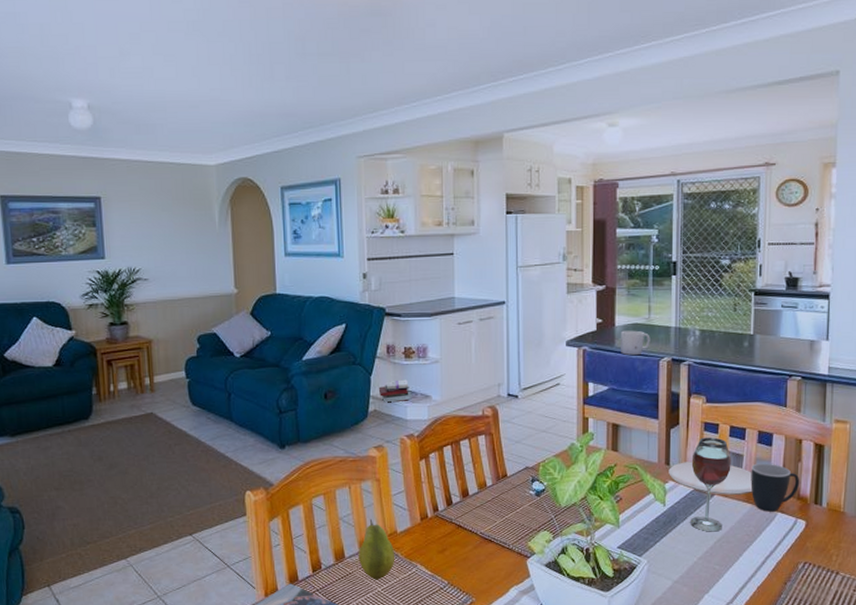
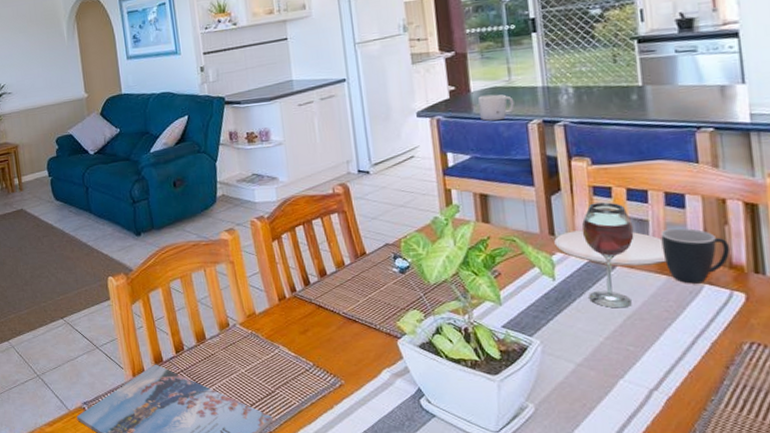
fruit: present [359,519,396,580] -> none [219,301,257,361]
books: present [378,379,411,403] -> none [224,163,258,187]

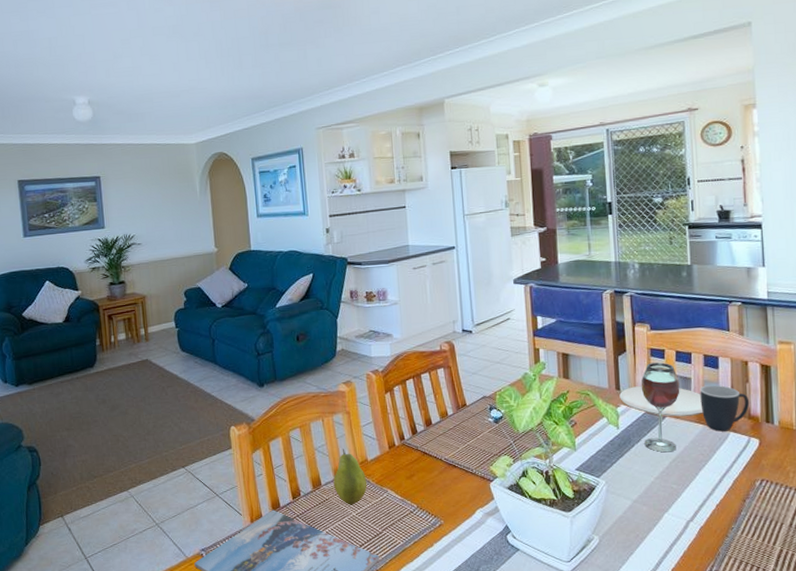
fruit: none [219,301,257,361] -> present [334,449,368,505]
mug: present [478,94,515,121] -> none [564,266,593,290]

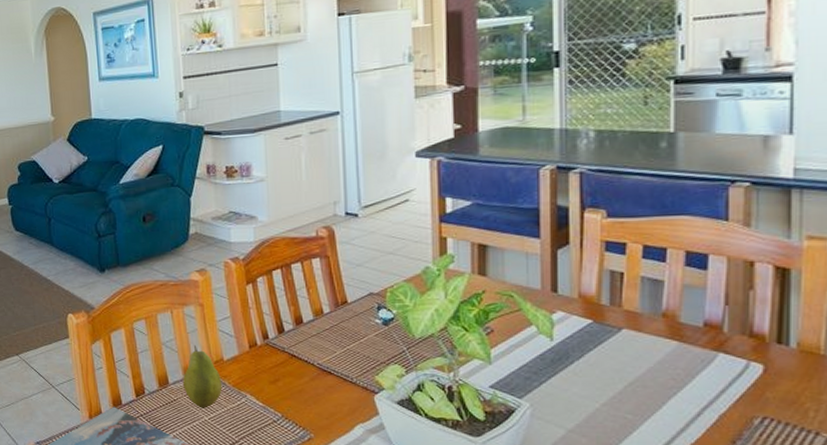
plate: present [619,386,704,417] -> none [556,288,680,329]
wineglass: present [641,362,680,453] -> none [588,259,646,374]
mug: present [700,385,750,432] -> none [676,291,753,352]

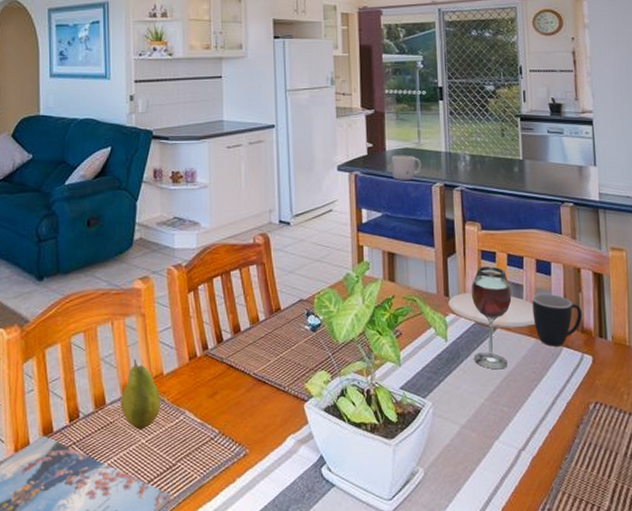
mug: none [485,135,526,165] -> present [391,155,422,181]
plate: none [556,288,680,329] -> present [448,292,536,329]
wineglass: none [588,259,646,374] -> present [471,266,512,370]
mug: none [676,291,753,352] -> present [532,293,583,347]

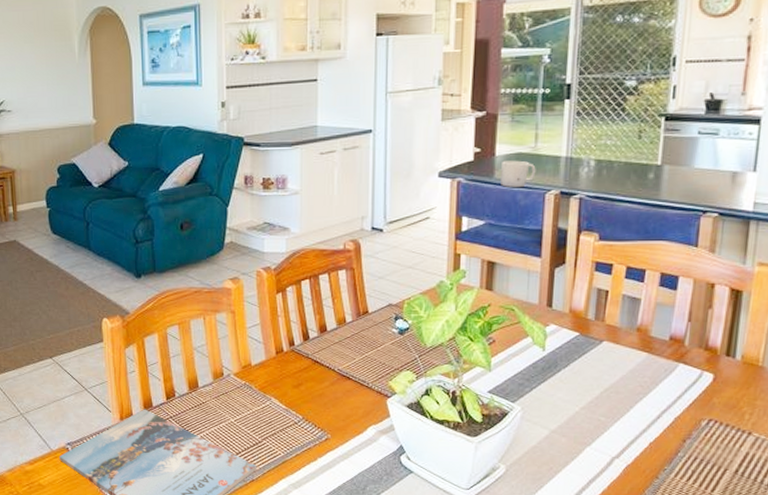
fruit: present [121,359,161,430] -> none [212,351,249,411]
plate: present [448,292,536,329] -> none [550,304,651,342]
wineglass: present [471,266,512,370] -> none [573,278,626,381]
mug: present [532,293,583,347] -> none [648,308,710,362]

